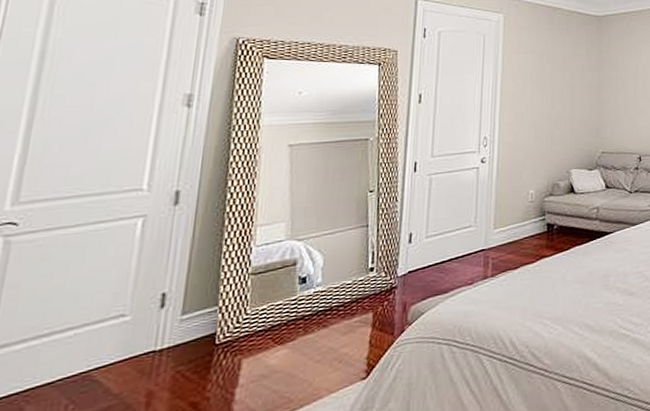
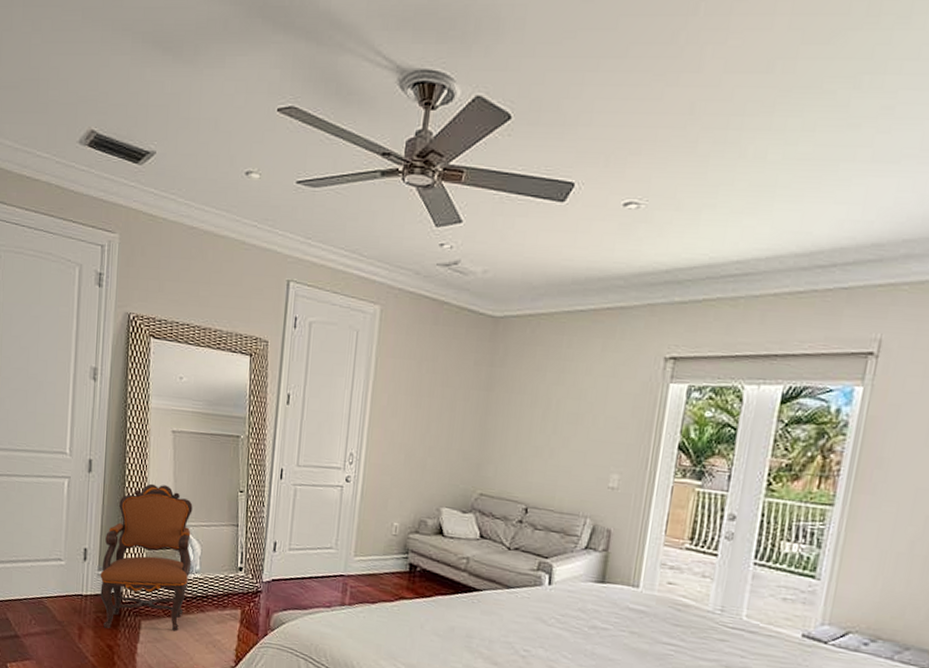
armchair: none [183,201,314,384] -> present [100,483,193,631]

